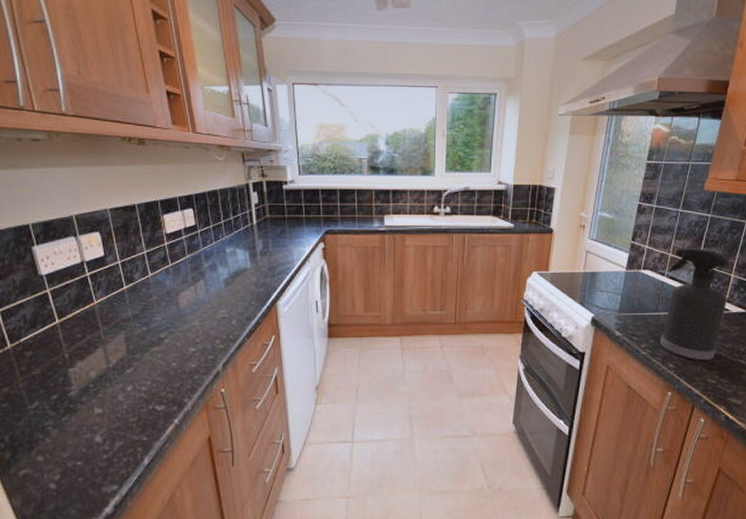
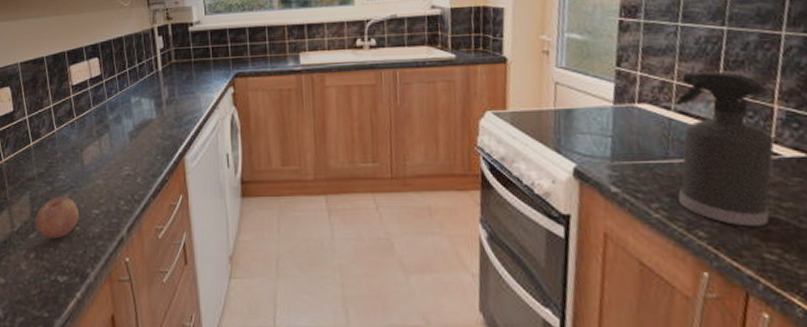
fruit: none [131,336,176,373] -> present [35,196,80,239]

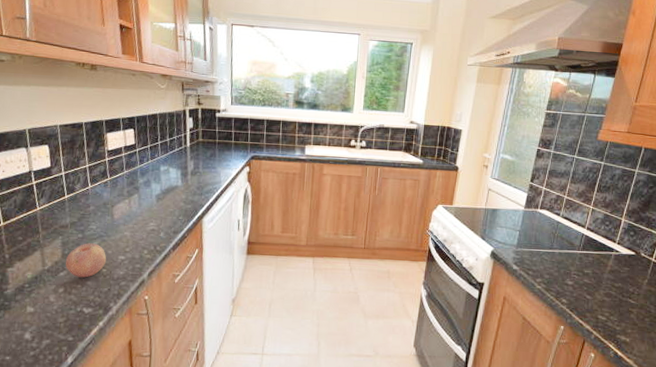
spray bottle: present [673,71,775,227] -> none [554,191,621,298]

